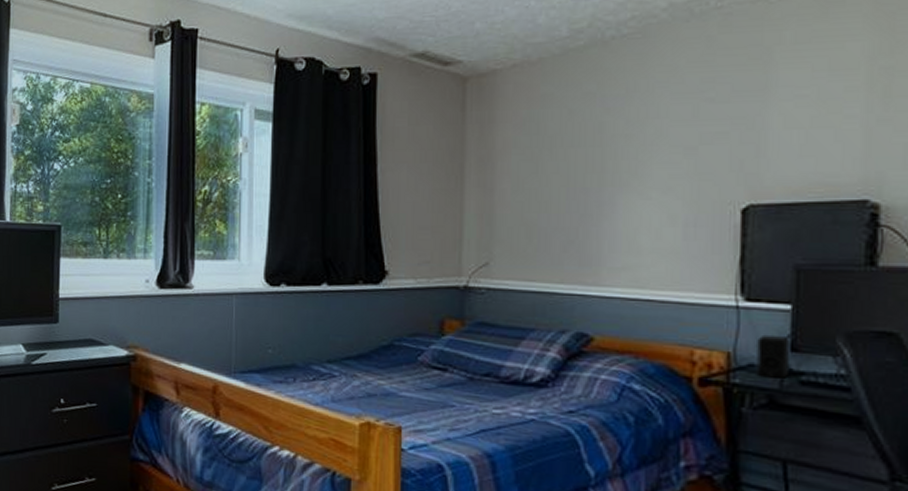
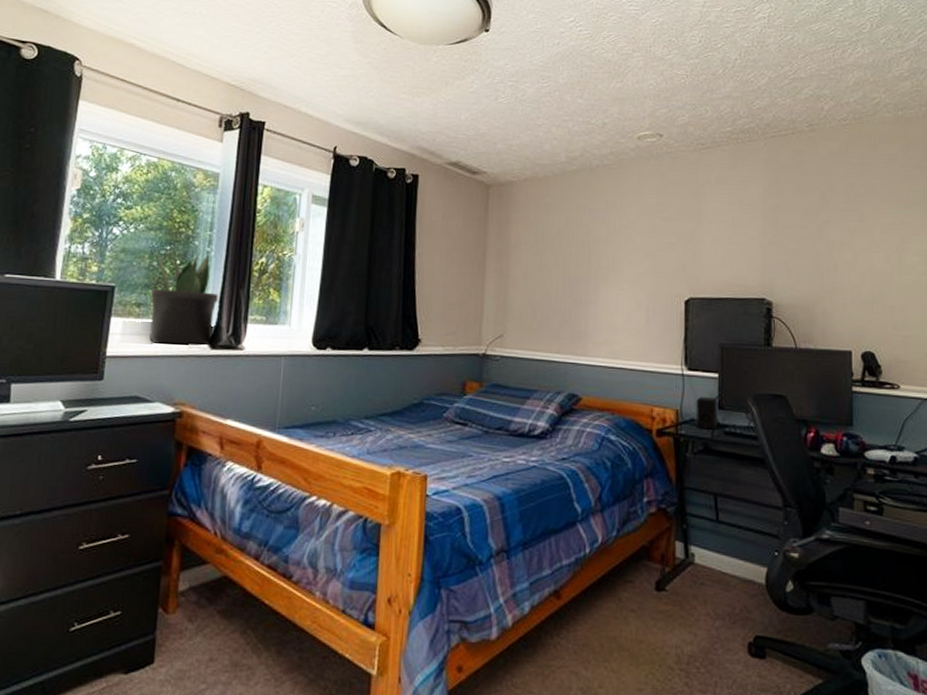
planter: none [95,179,162,286] -> present [149,245,218,346]

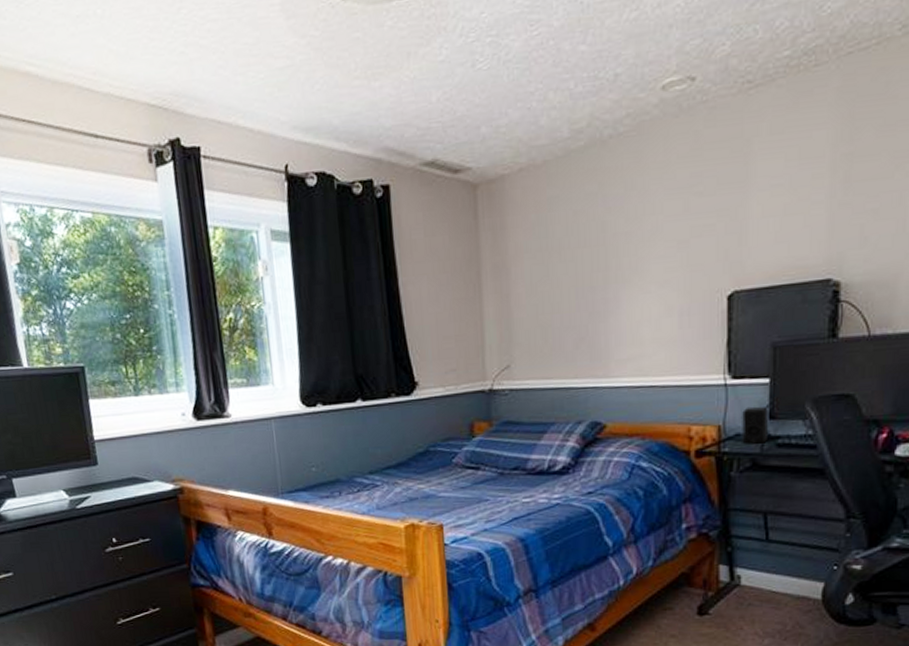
planter: present [149,245,218,346] -> none [114,314,194,422]

